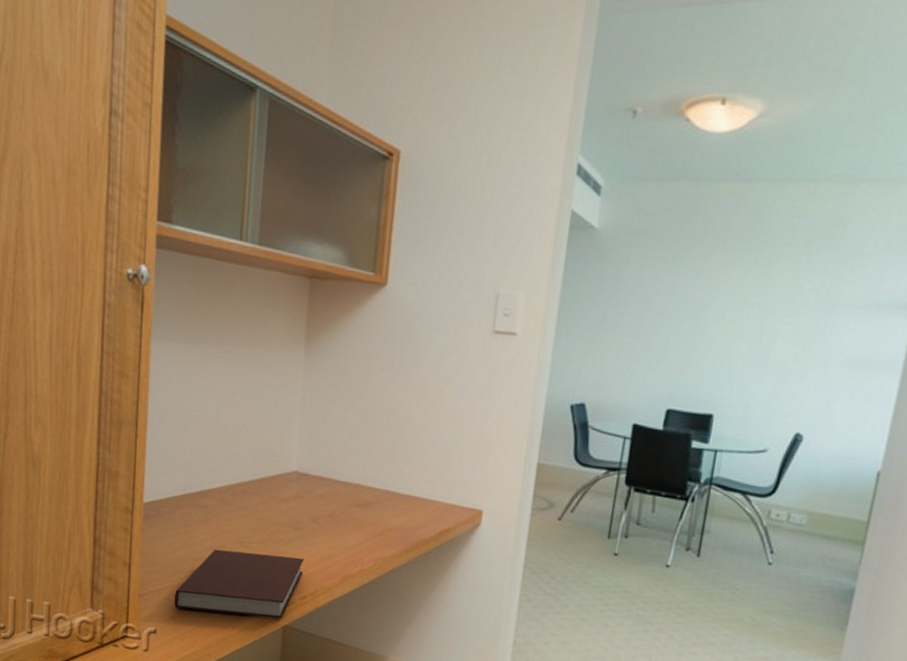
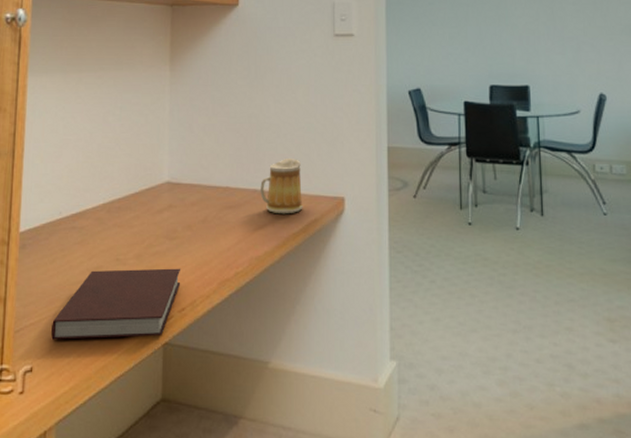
mug: none [392,461,440,520] -> present [260,157,303,214]

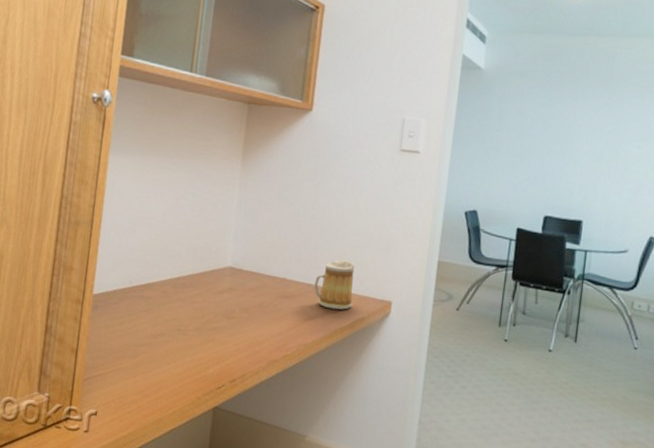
notebook: present [50,268,181,340] -> none [115,336,236,401]

